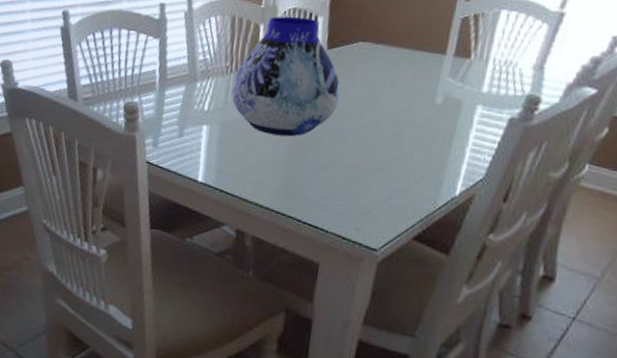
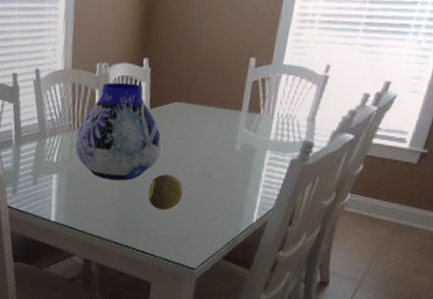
fruit: none [320,130,366,175] -> present [148,174,183,210]

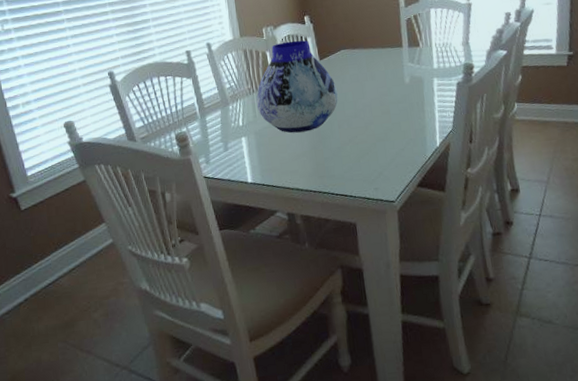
fruit: present [148,174,183,210] -> none [334,116,367,152]

